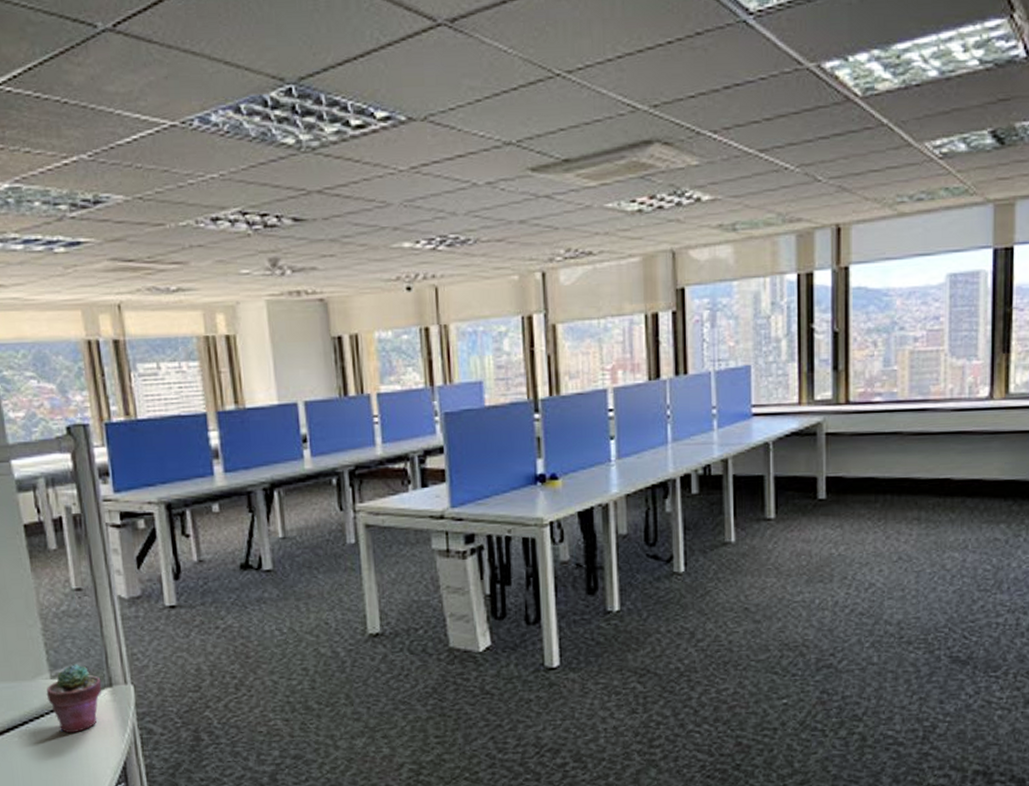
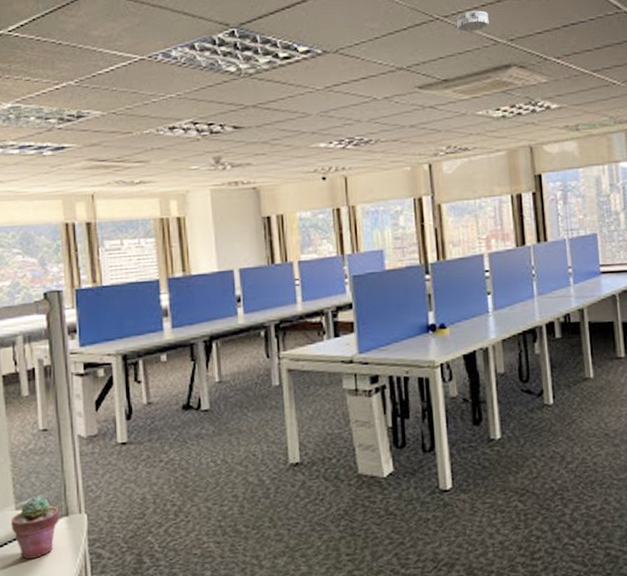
smoke detector: none [584,63,626,94] -> present [457,10,489,32]

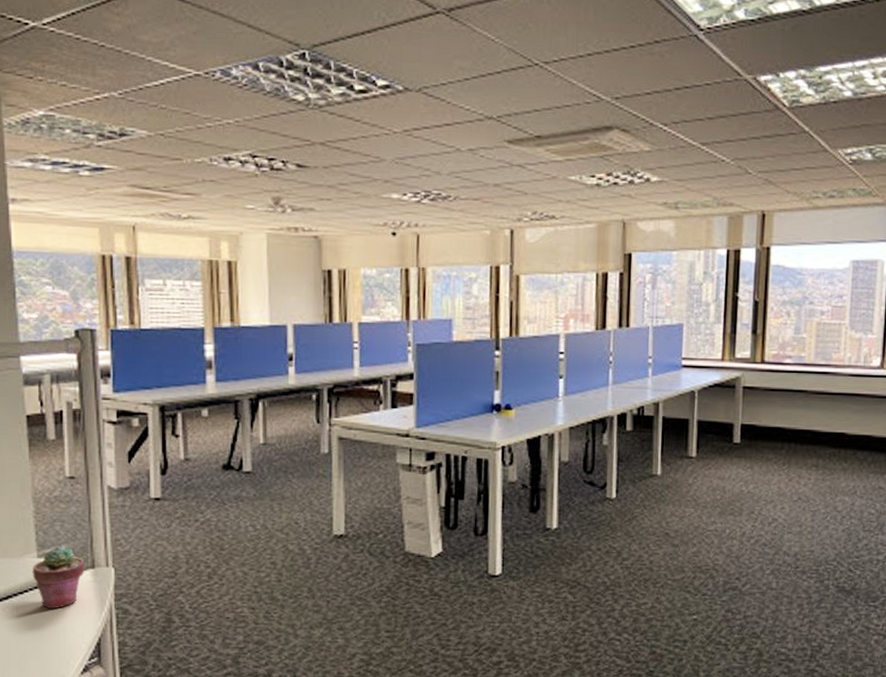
smoke detector: present [457,10,489,32] -> none [558,59,594,84]

